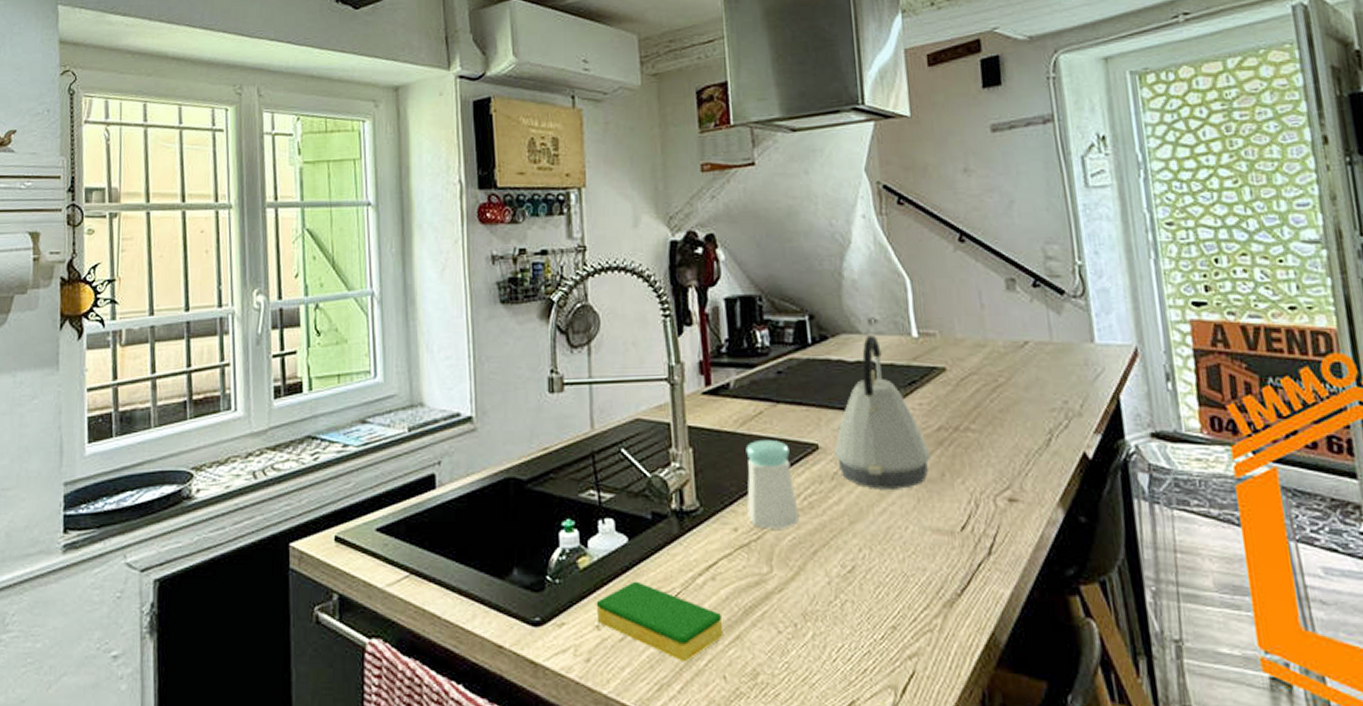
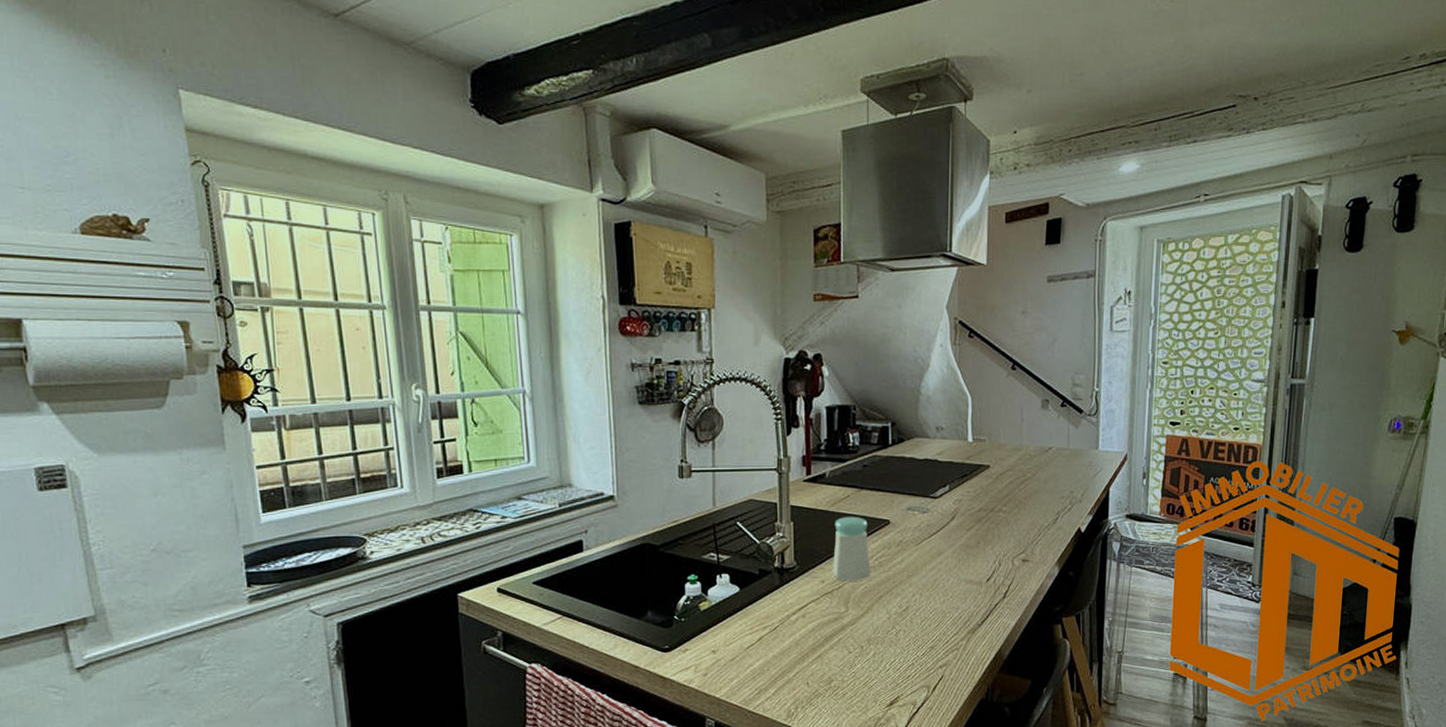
dish sponge: present [596,581,724,662] -> none [713,619,809,674]
kettle: present [833,335,930,489] -> none [901,440,971,553]

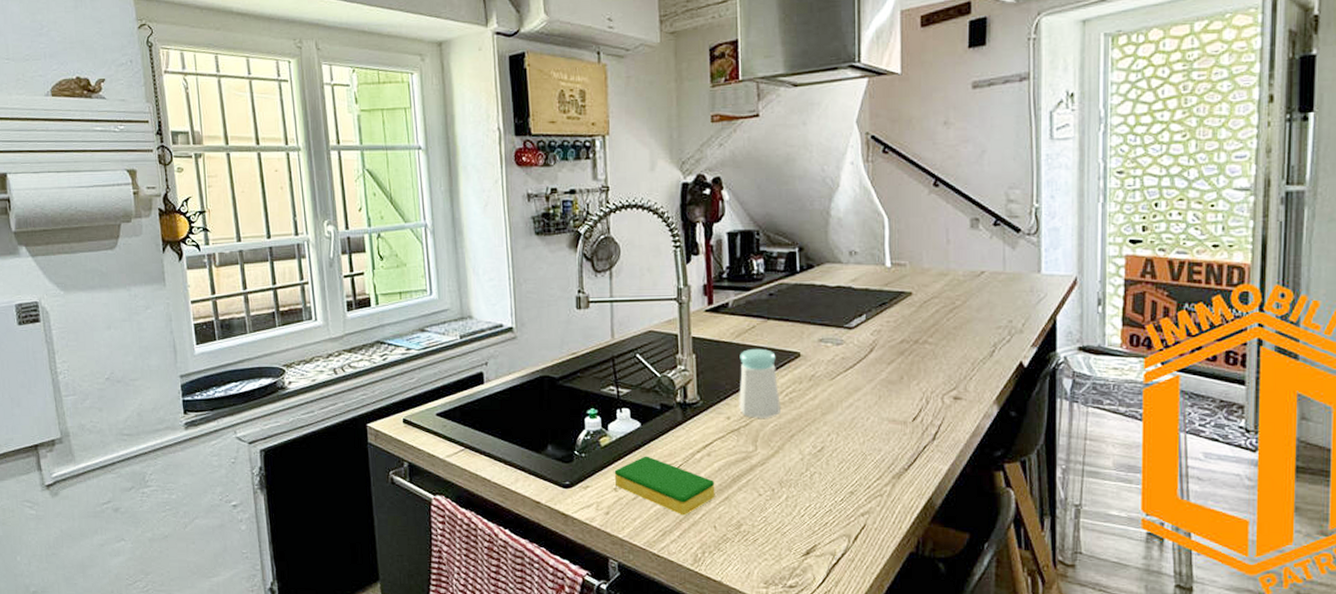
dish sponge: none [713,619,809,674] -> present [614,456,715,516]

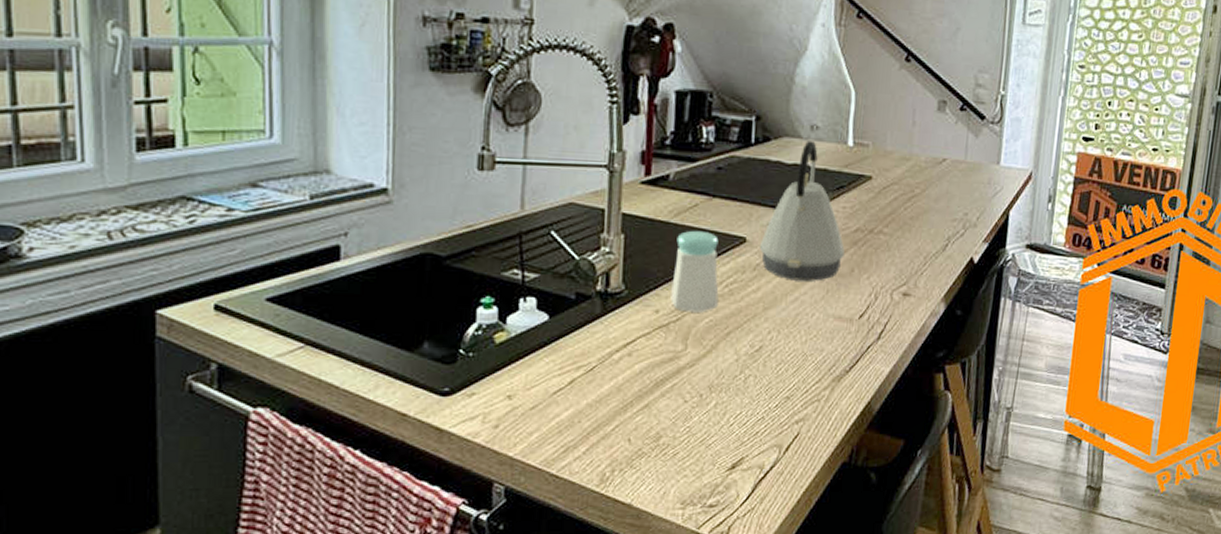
dish sponge: present [614,456,715,516] -> none [509,355,634,428]
kettle: none [812,265,892,389] -> present [759,141,845,281]

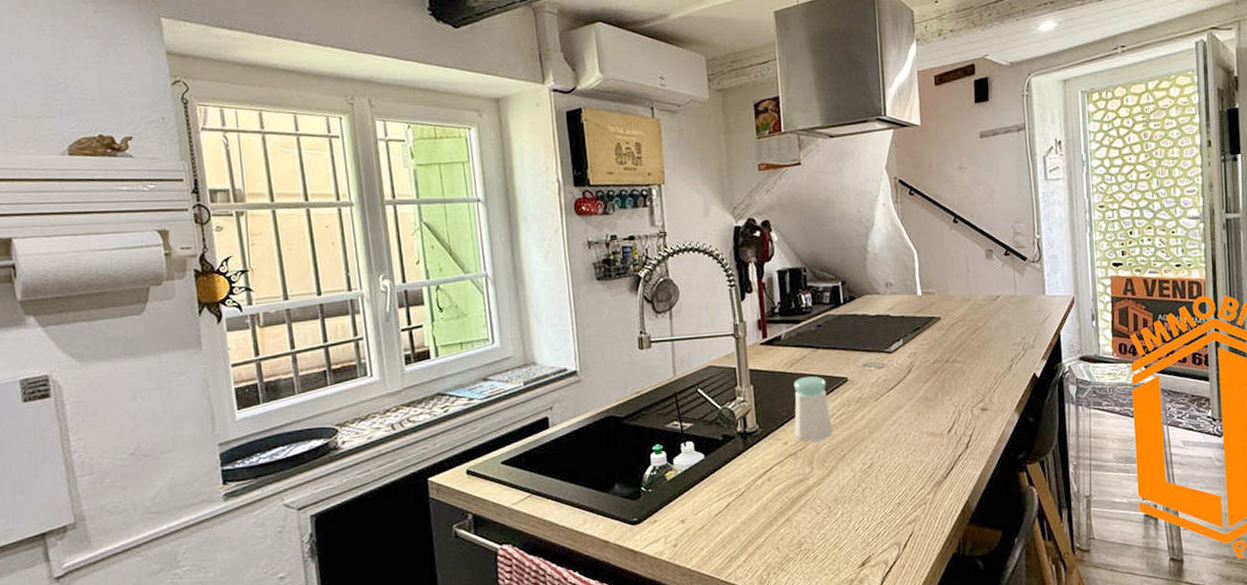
kettle: present [759,141,845,281] -> none [858,295,928,408]

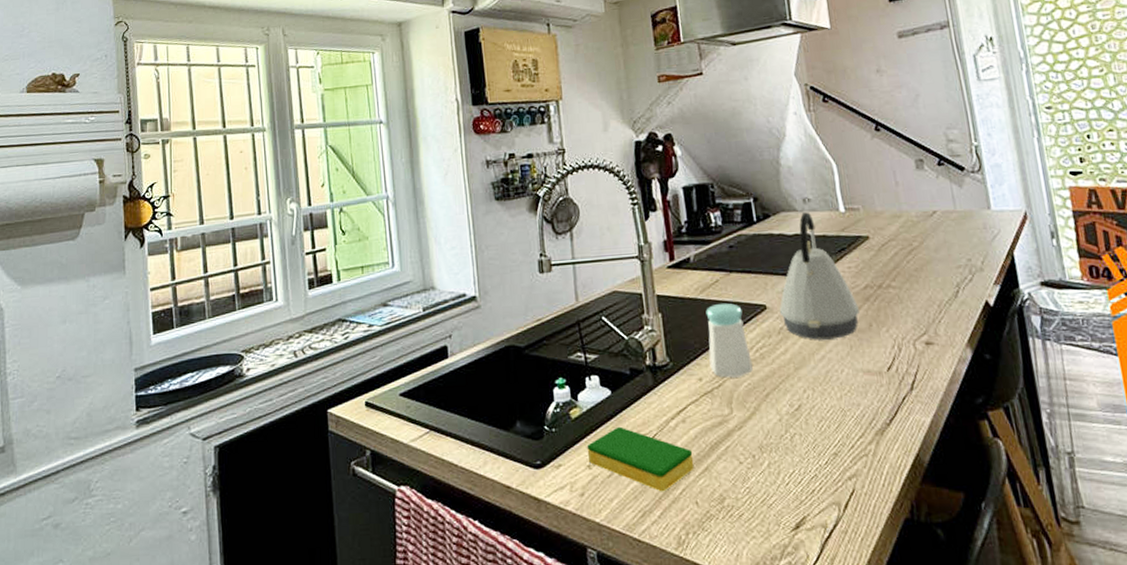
dish sponge: none [680,486,777,541] -> present [587,426,694,492]
kettle: none [858,295,928,408] -> present [779,212,859,340]

